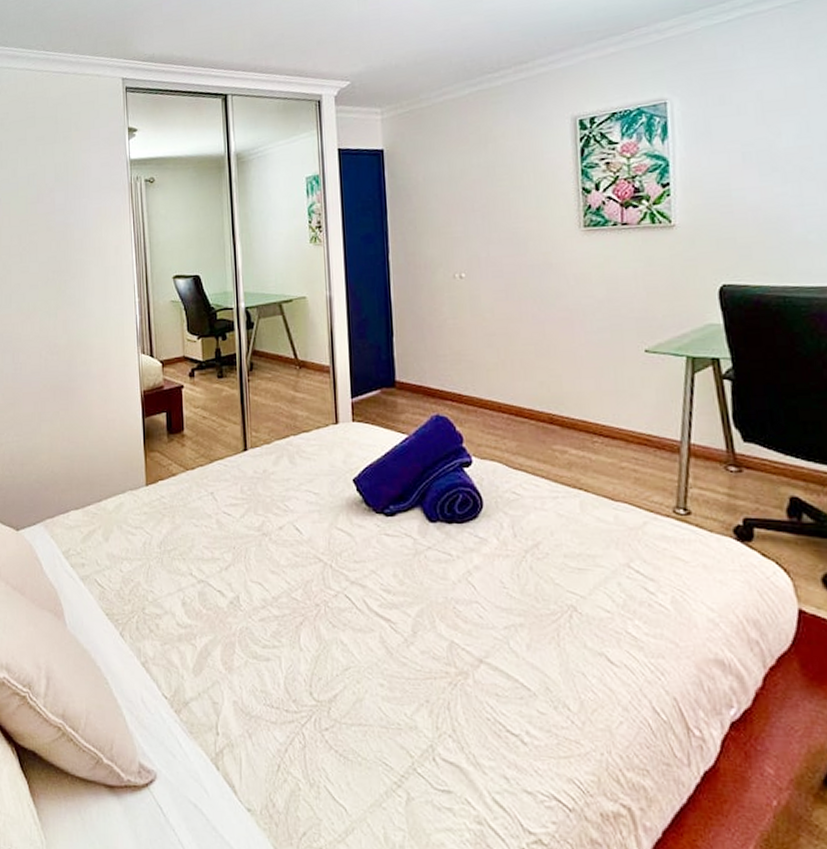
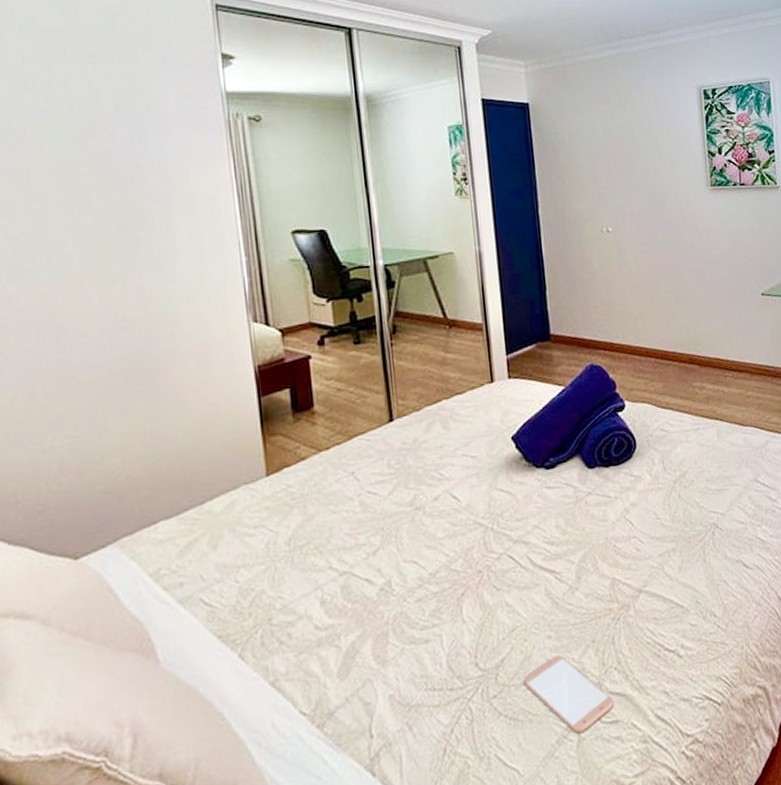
smartphone: none [355,706,447,792] -> present [524,655,614,734]

